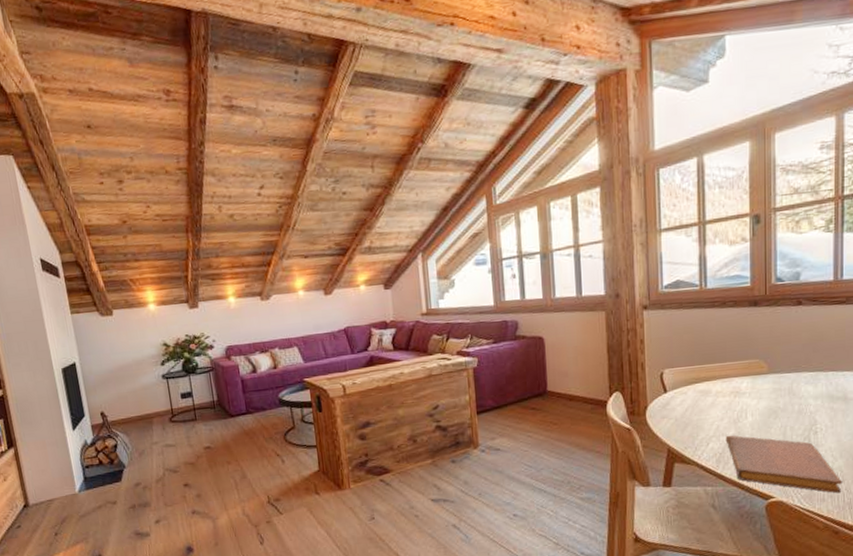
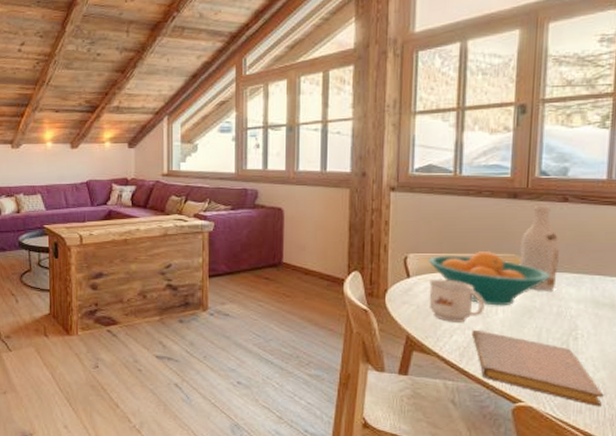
fruit bowl: none [682,359,791,411] -> present [428,251,551,306]
mug: none [685,390,736,431] -> present [428,279,485,322]
wine bottle: none [763,310,797,392] -> present [520,205,560,291]

